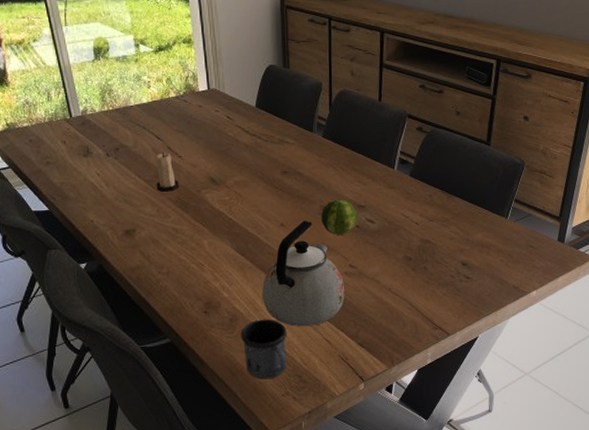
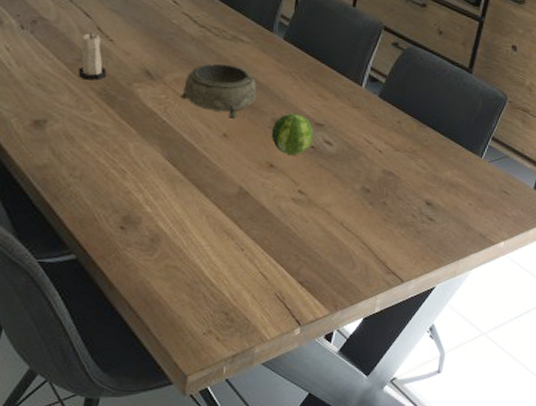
mug: present [240,319,287,380] -> none [161,242,217,314]
decorative bowl: none [241,164,305,210] -> present [180,63,257,119]
kettle: present [262,220,344,327] -> none [192,133,290,257]

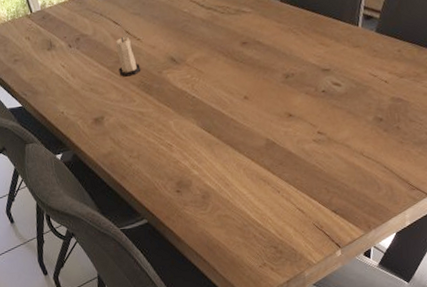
decorative bowl: present [180,63,257,119] -> none [202,35,266,82]
fruit: present [272,113,314,156] -> none [285,64,323,103]

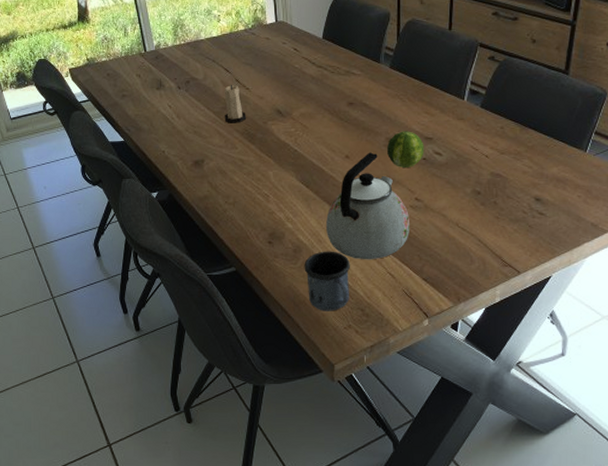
mug: none [214,193,262,253] -> present [304,251,350,311]
kettle: none [231,90,315,199] -> present [326,152,409,260]
fruit: none [285,64,323,103] -> present [387,131,424,169]

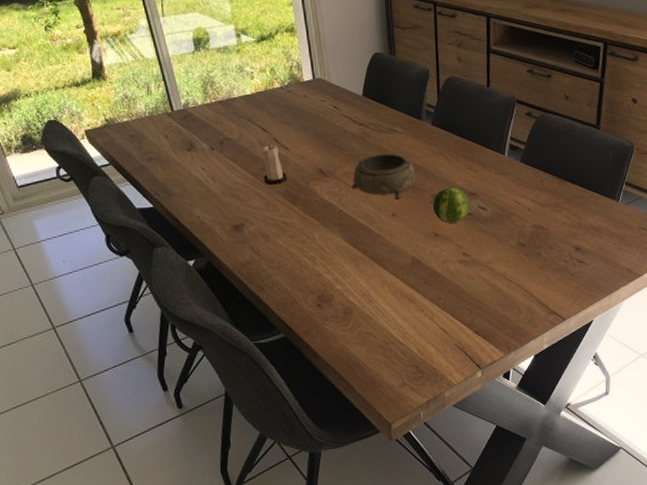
mug: present [304,251,350,311] -> none [355,310,403,371]
decorative bowl: none [307,96,371,142] -> present [351,153,416,200]
kettle: present [326,152,409,260] -> none [376,209,459,317]

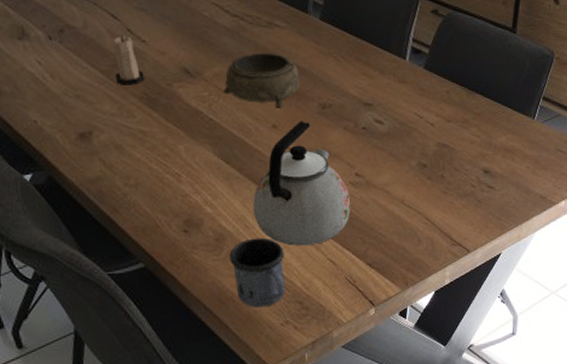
mug: none [355,310,403,371] -> present [229,237,285,308]
kettle: none [376,209,459,317] -> present [253,121,350,246]
fruit: present [433,187,469,224] -> none [321,95,364,140]

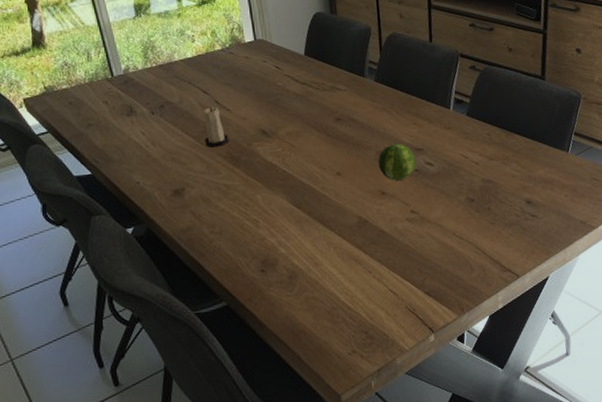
decorative bowl: present [223,52,300,108] -> none [294,111,360,158]
mug: present [229,237,285,308] -> none [301,273,352,339]
kettle: present [253,121,350,246] -> none [321,167,408,279]
fruit: none [321,95,364,140] -> present [378,143,416,182]

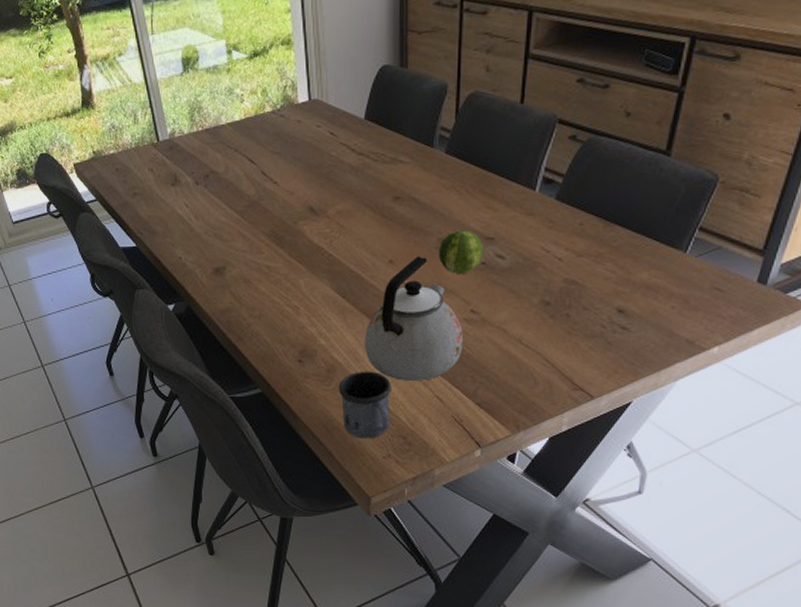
candle: present [203,106,230,148] -> none [248,177,274,224]
mug: none [301,273,352,339] -> present [338,371,391,439]
kettle: none [321,167,408,279] -> present [365,256,463,382]

